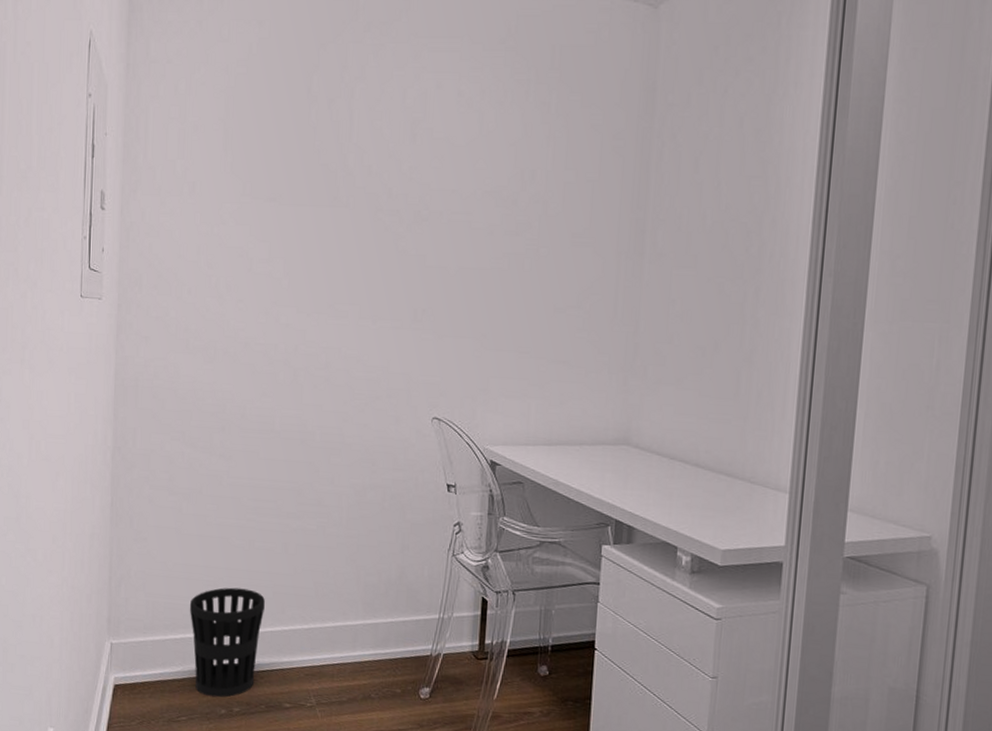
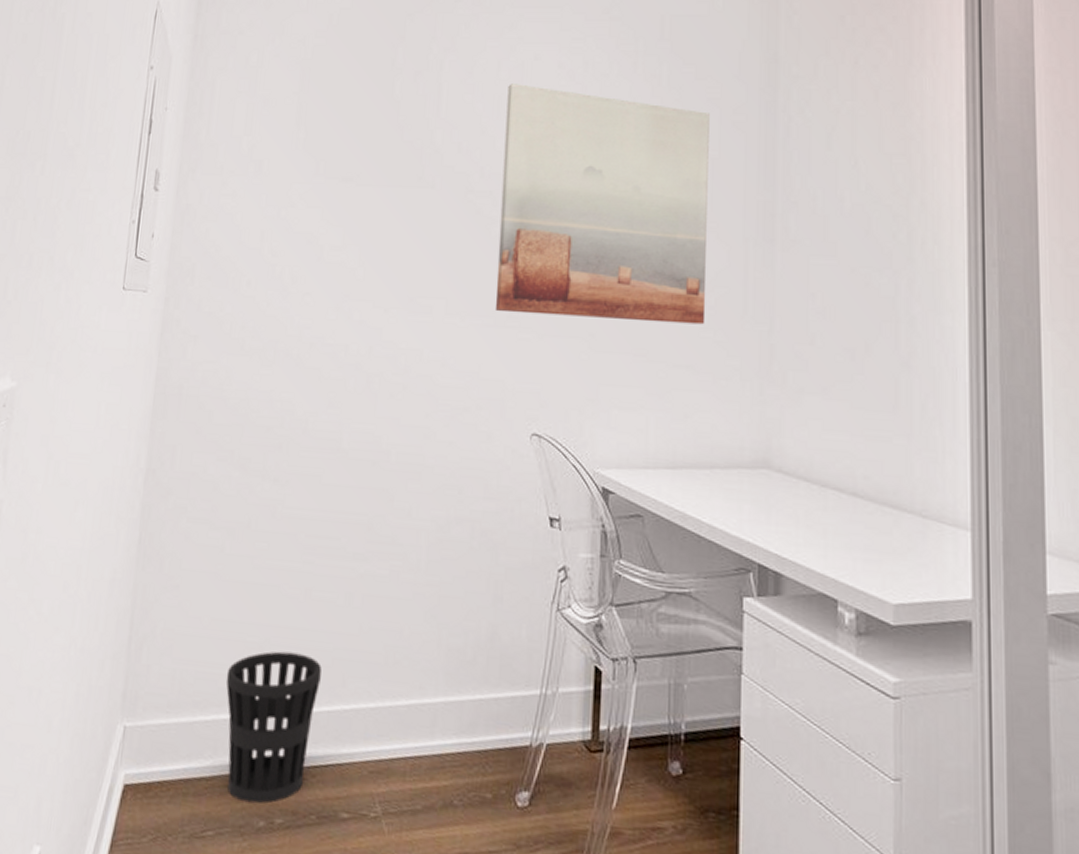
wall art: none [401,111,592,327] -> present [494,84,710,325]

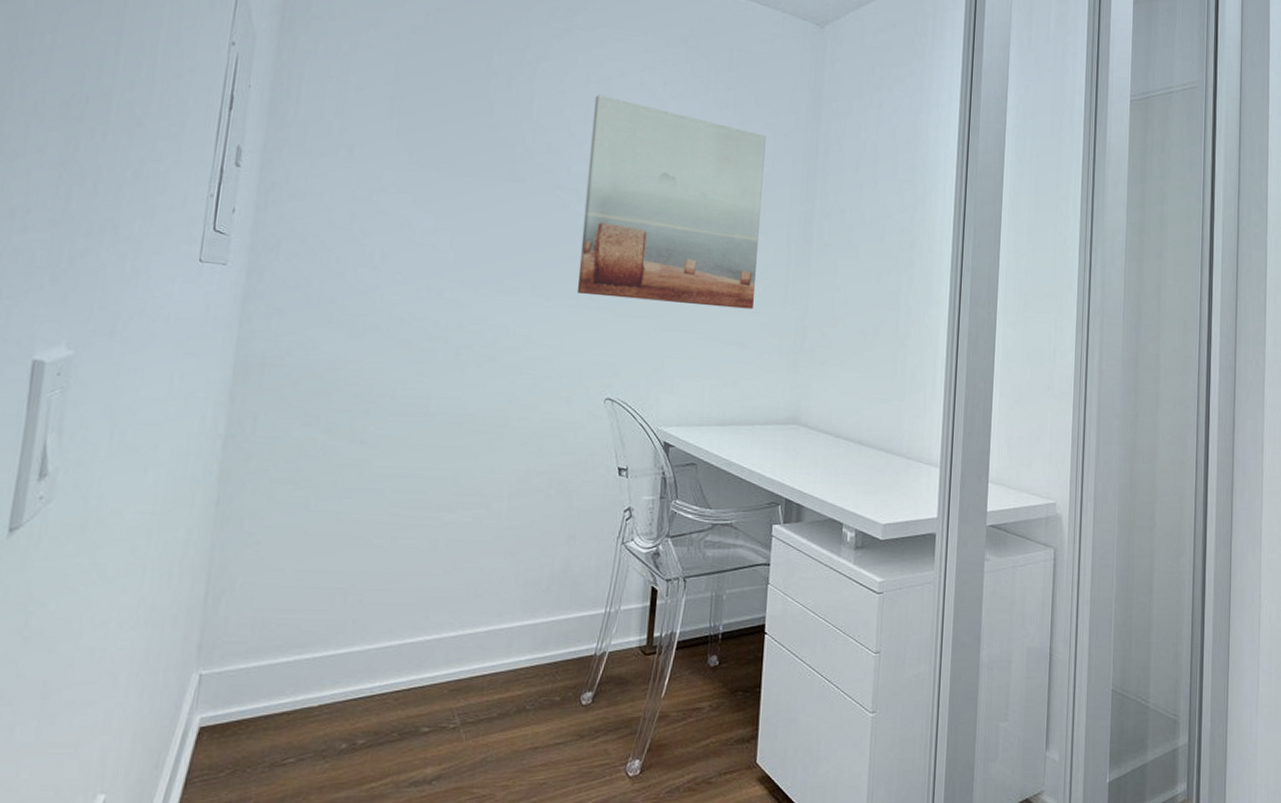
wastebasket: present [225,651,322,804] -> none [309,594,406,730]

